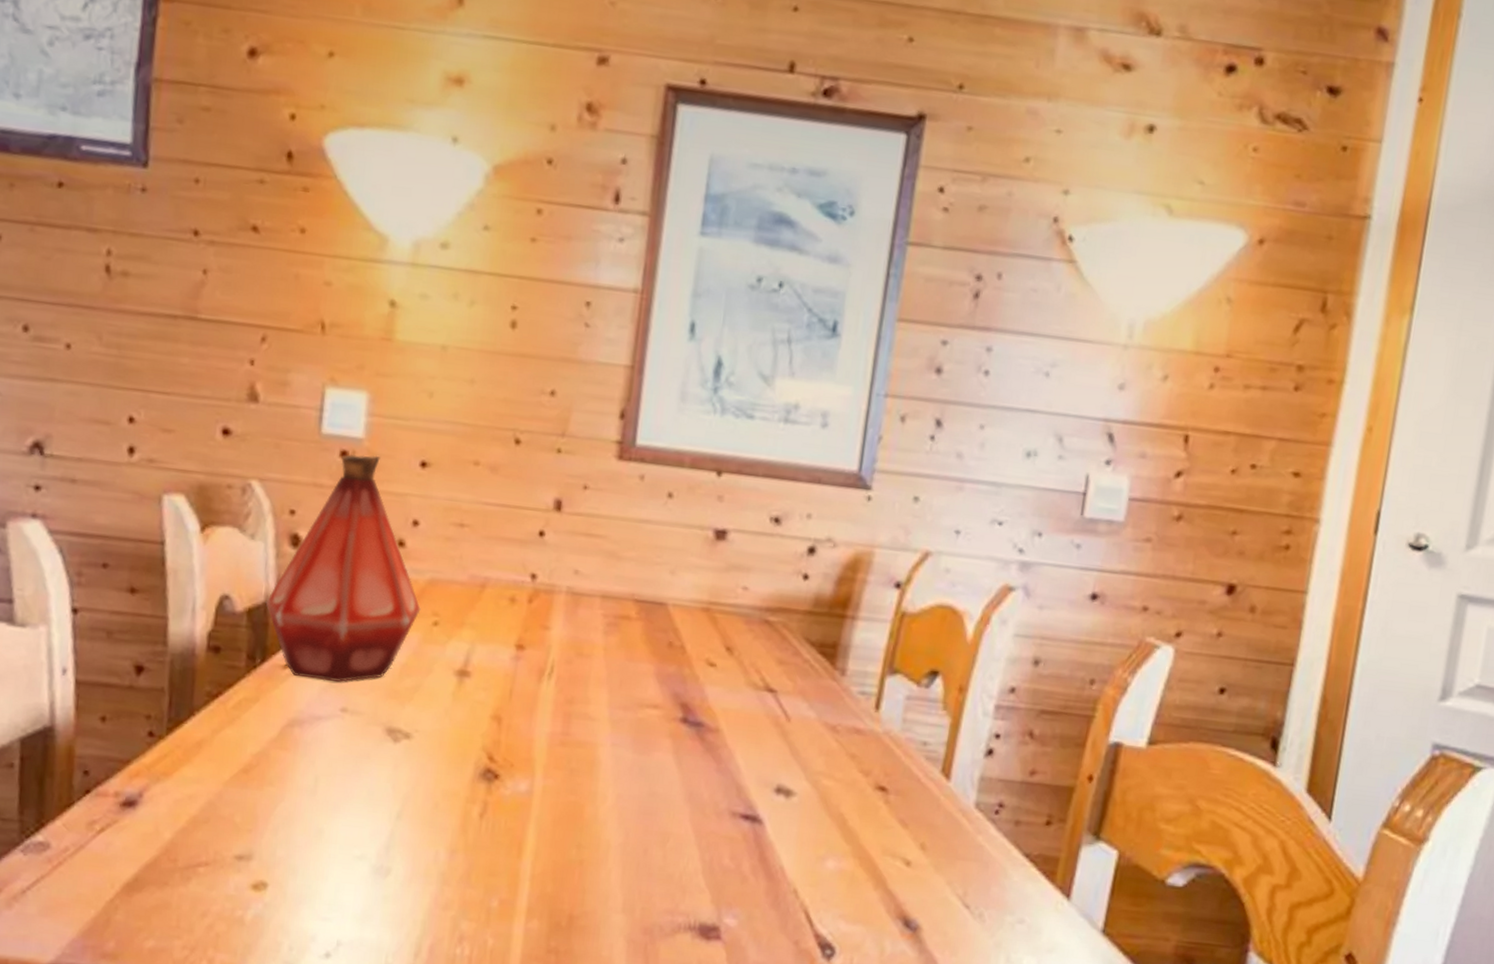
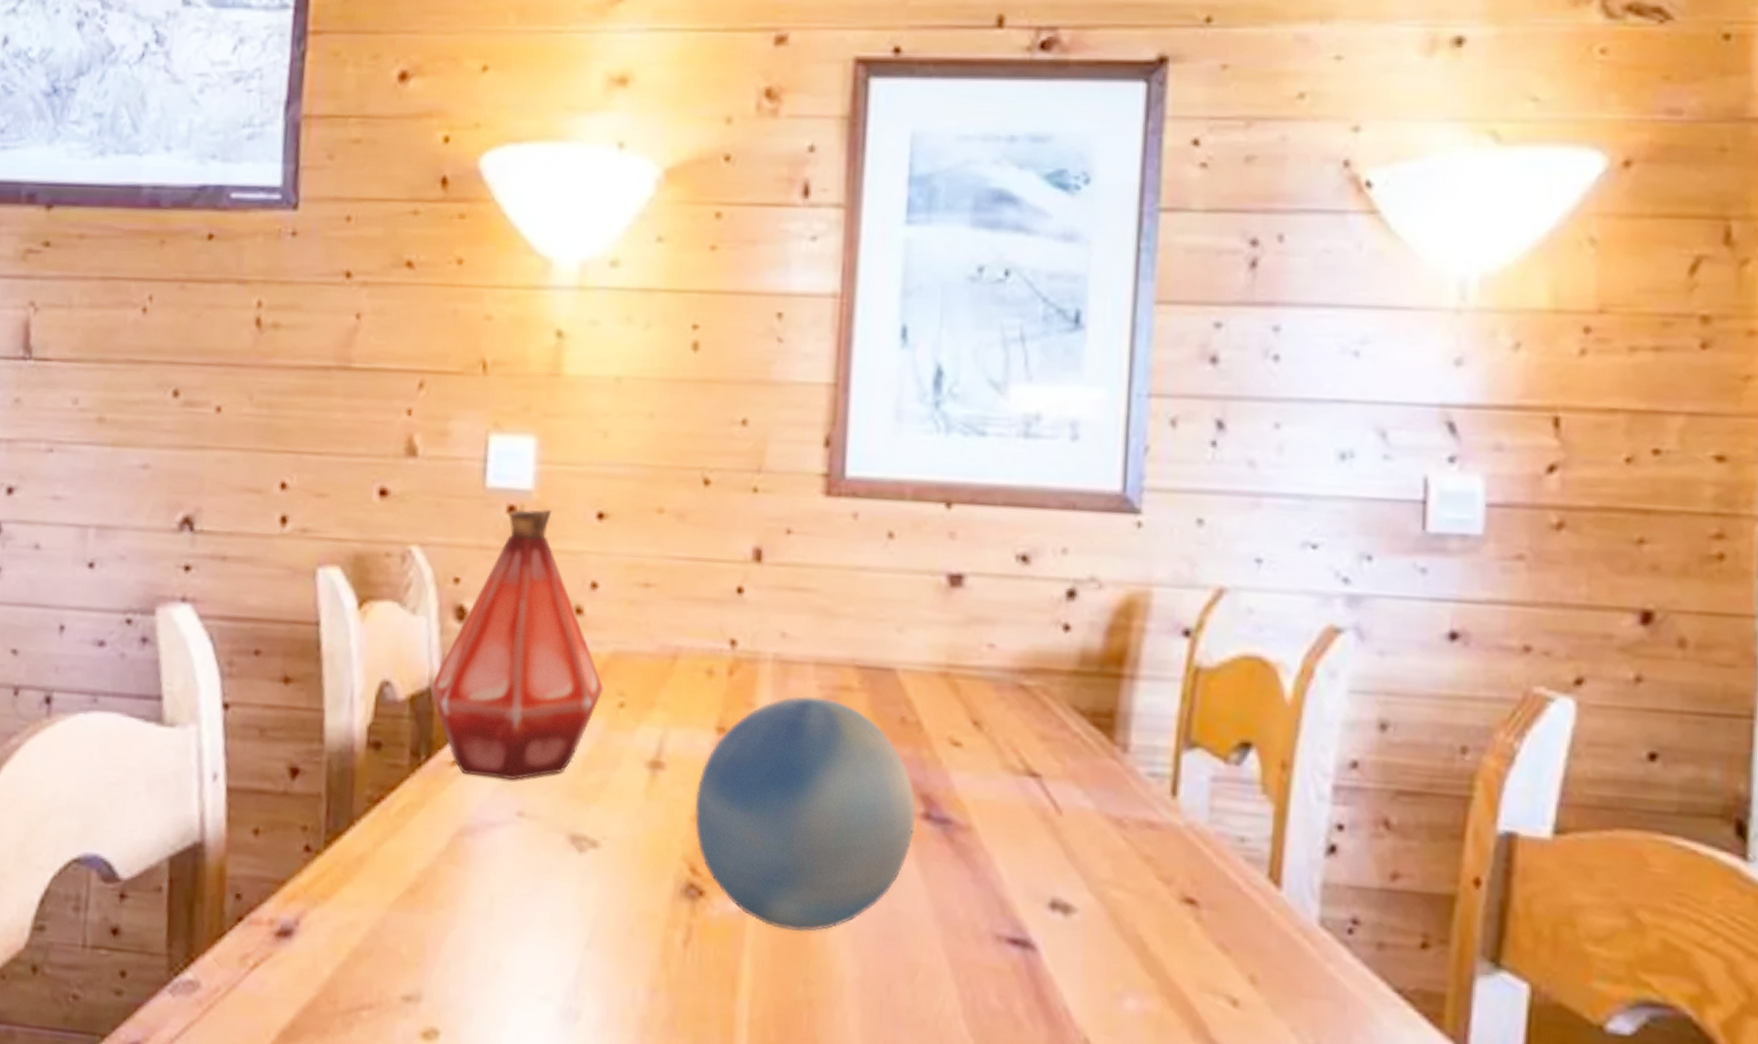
decorative ball: none [493,622,677,808] -> present [695,696,917,932]

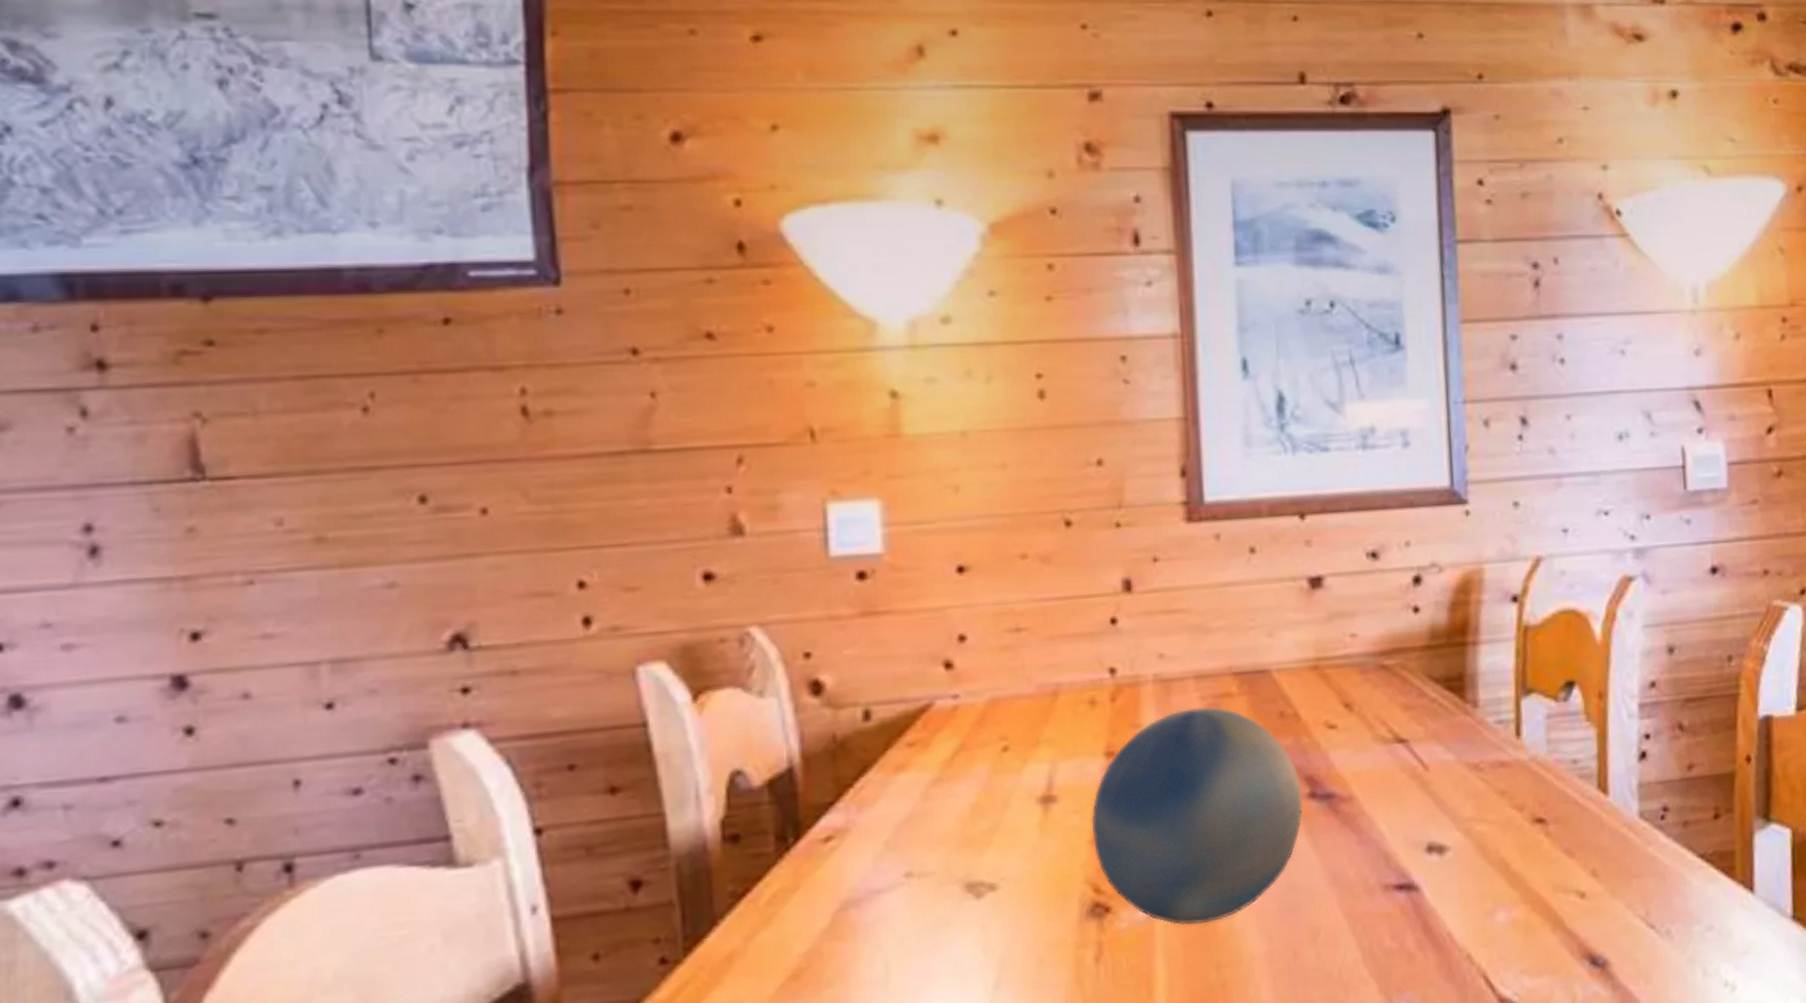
bottle: present [429,508,604,780] -> none [789,570,985,848]

